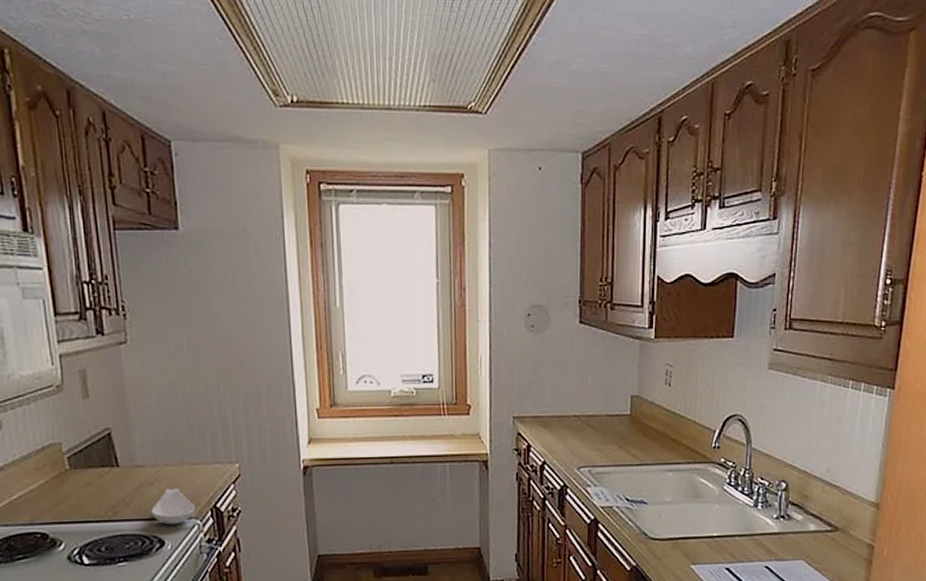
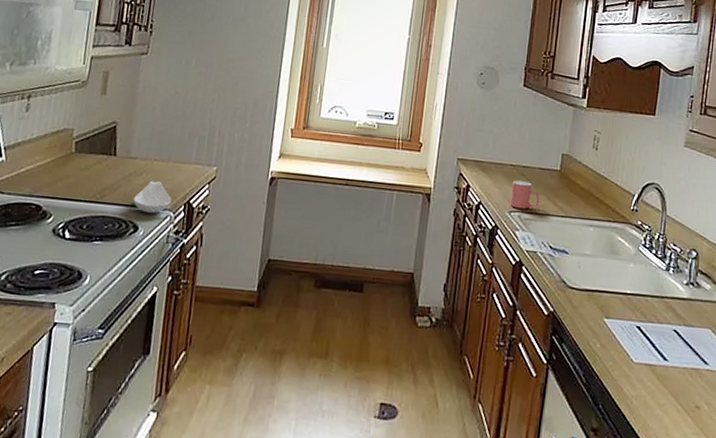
mug: none [578,432,611,463] -> present [510,180,540,209]

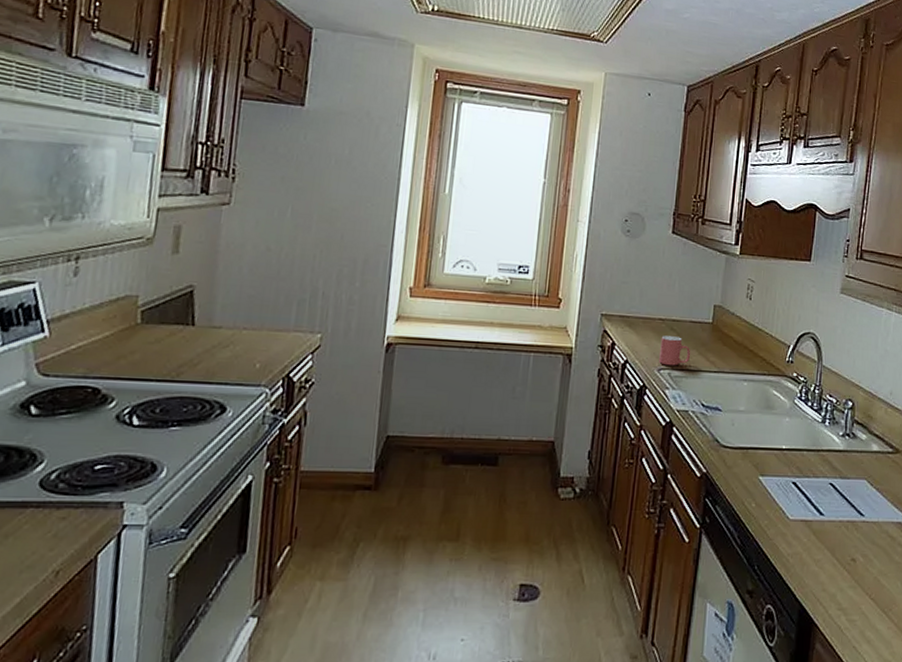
spoon rest: present [133,180,172,214] -> none [218,353,267,391]

